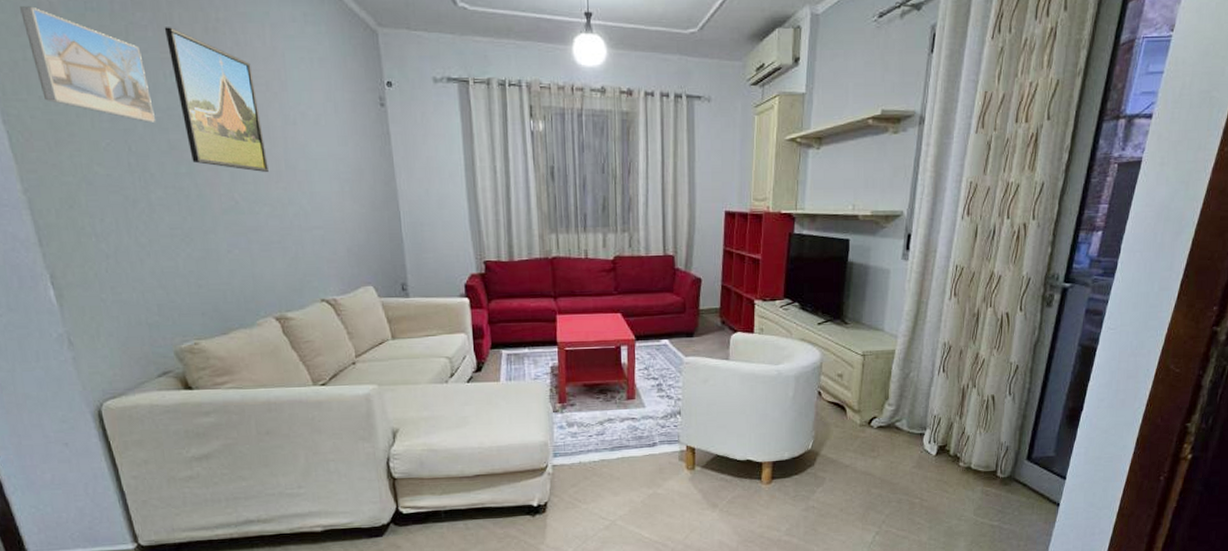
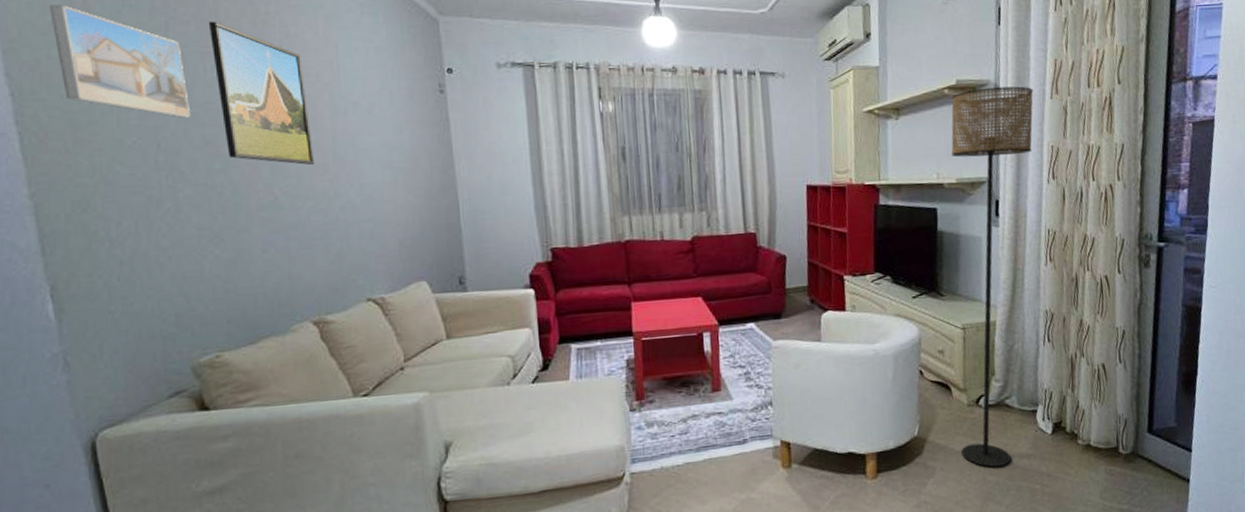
floor lamp: none [850,119,959,482] -> present [951,86,1034,468]

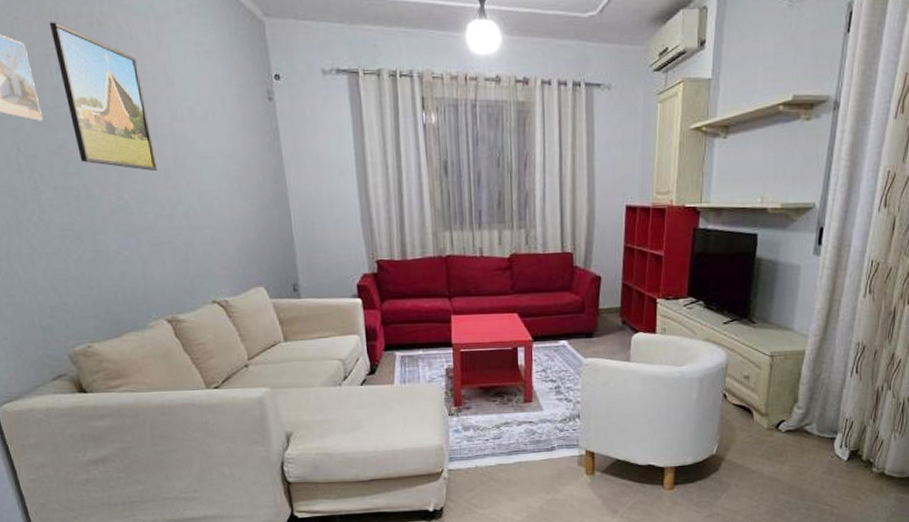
floor lamp: present [951,86,1034,468] -> none [756,103,877,488]

